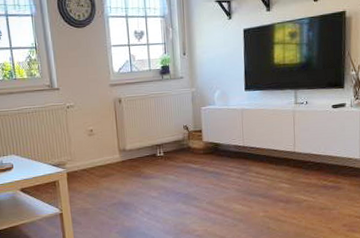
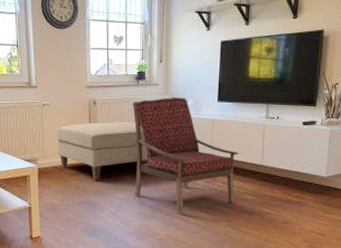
ottoman: none [83,117,178,180] -> present [57,121,148,180]
armchair: none [159,89,270,208] -> present [132,97,238,213]

